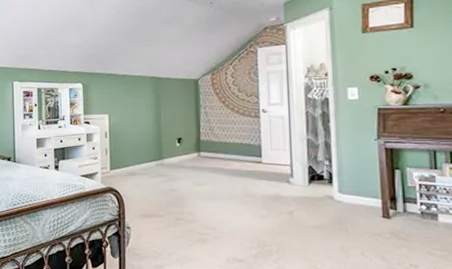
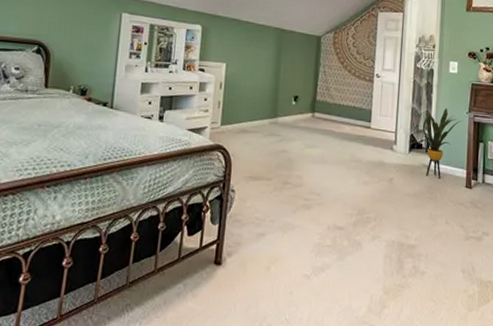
house plant: none [312,137,371,209] -> present [414,108,463,179]

